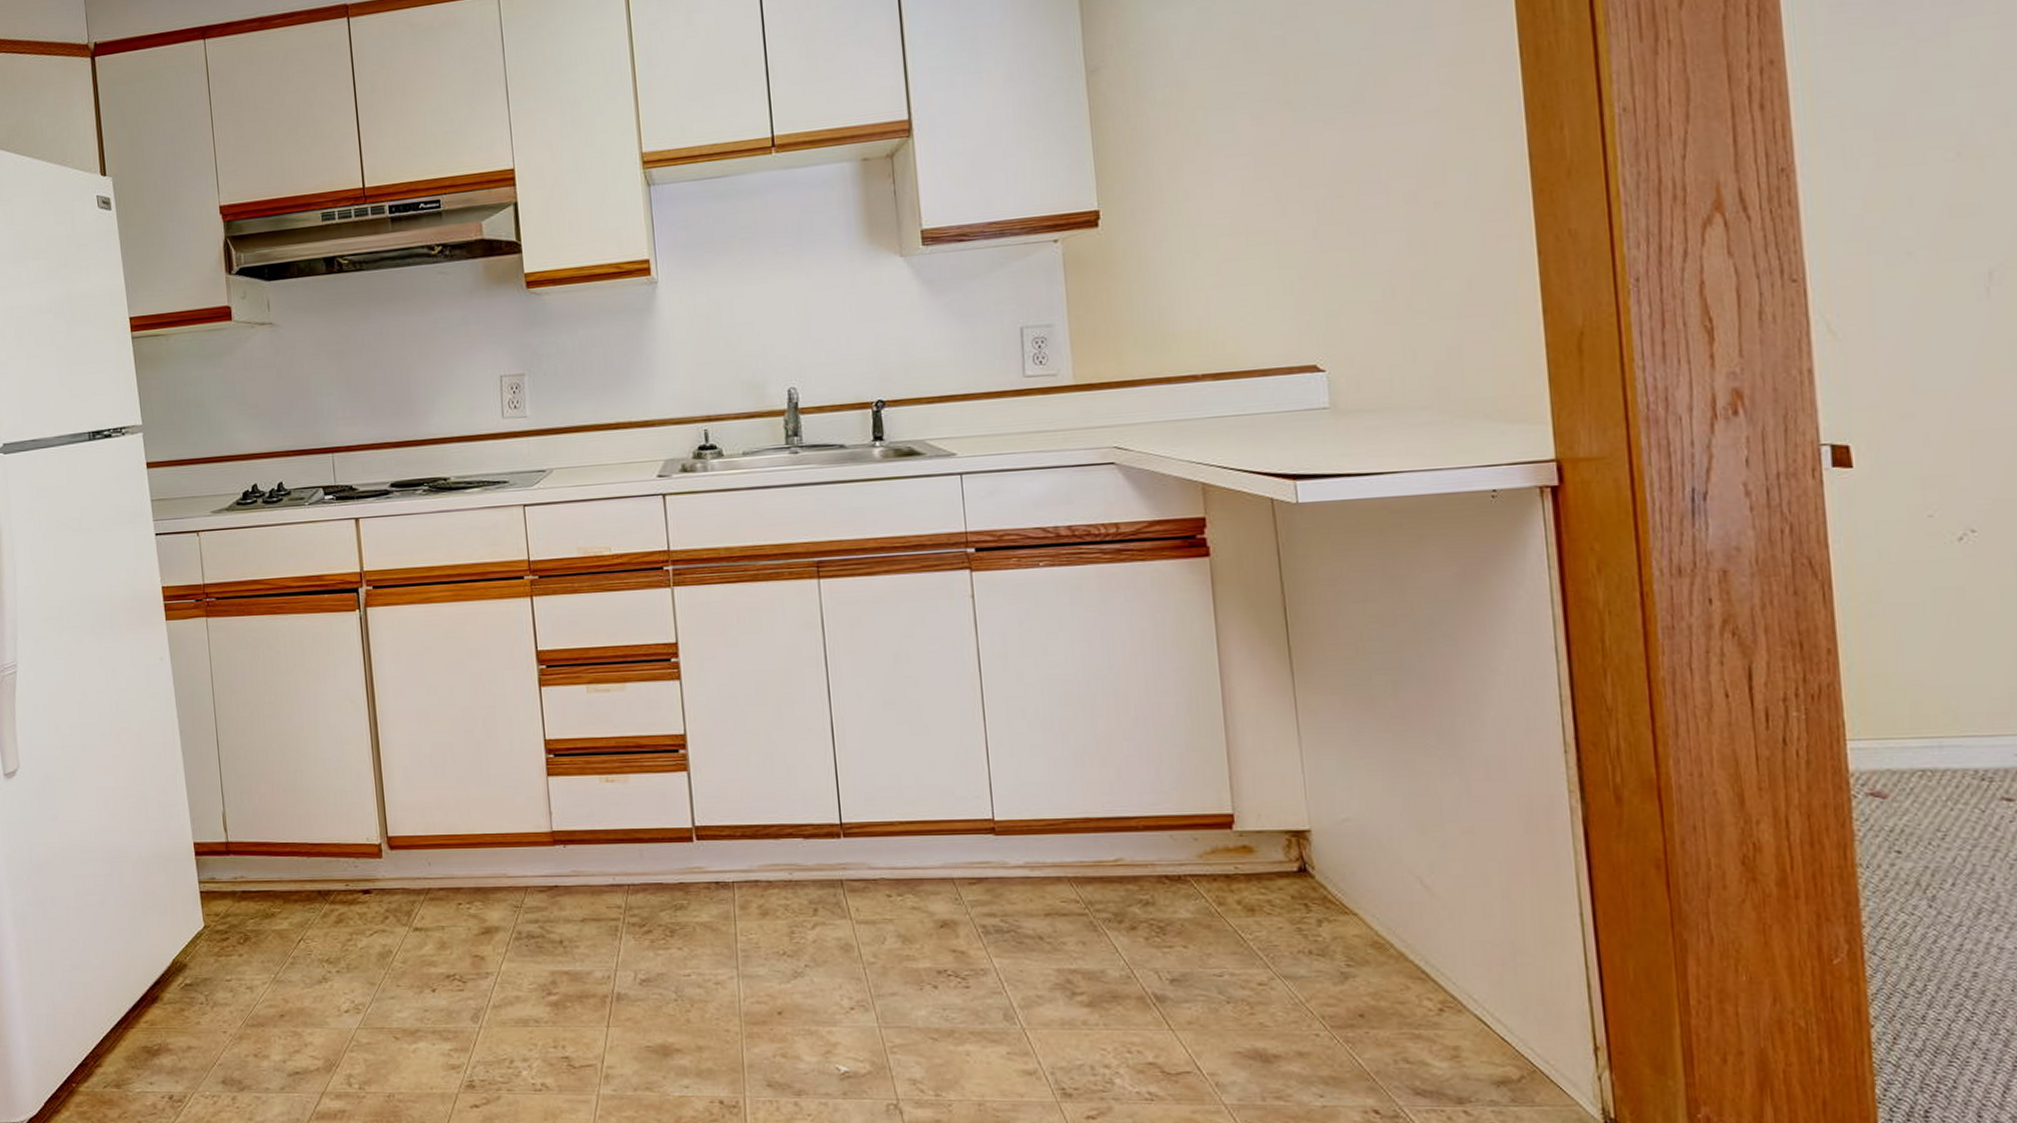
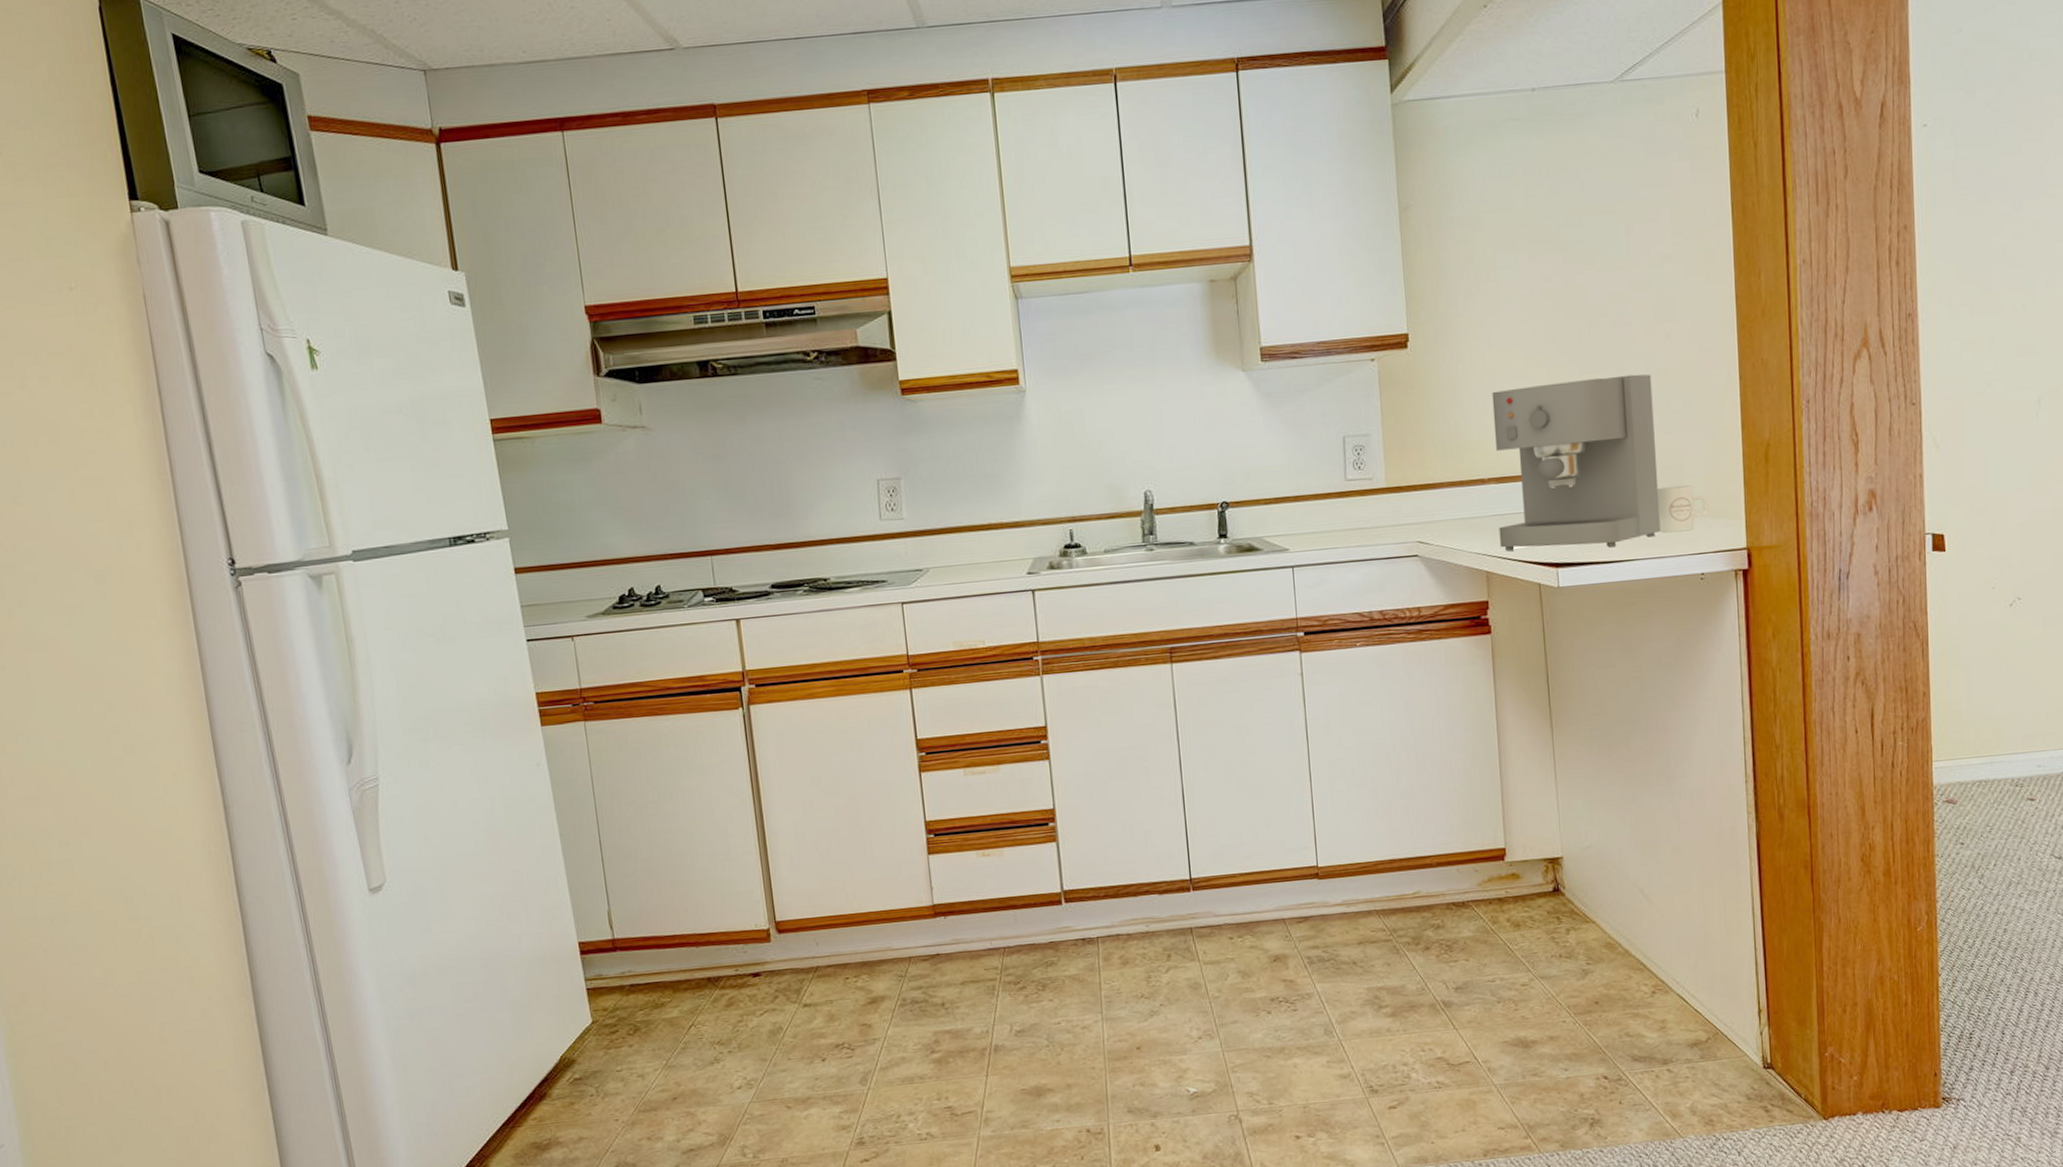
coffee maker: none [1205,250,1434,459] -> present [1491,374,1661,551]
mug: none [1428,382,1500,440] -> present [1657,484,1709,533]

